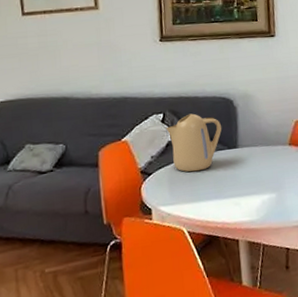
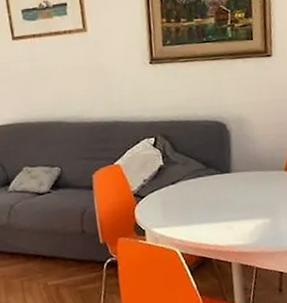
kettle: present [166,113,222,172] -> none [157,137,215,196]

